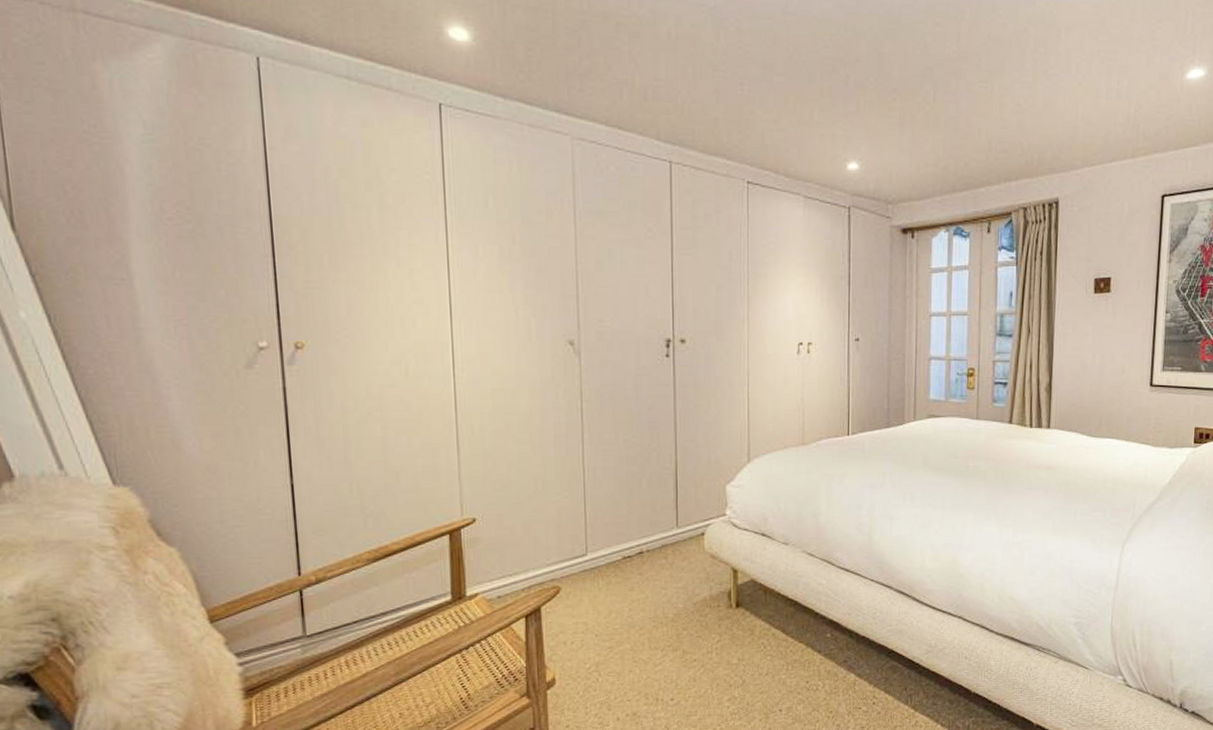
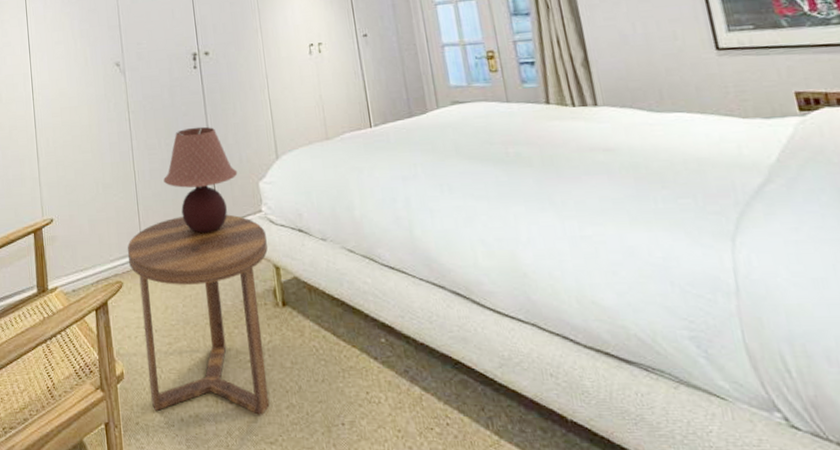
side table: none [568,517,727,713] -> present [127,214,270,416]
table lamp: none [618,423,704,536] -> present [163,126,238,233]

